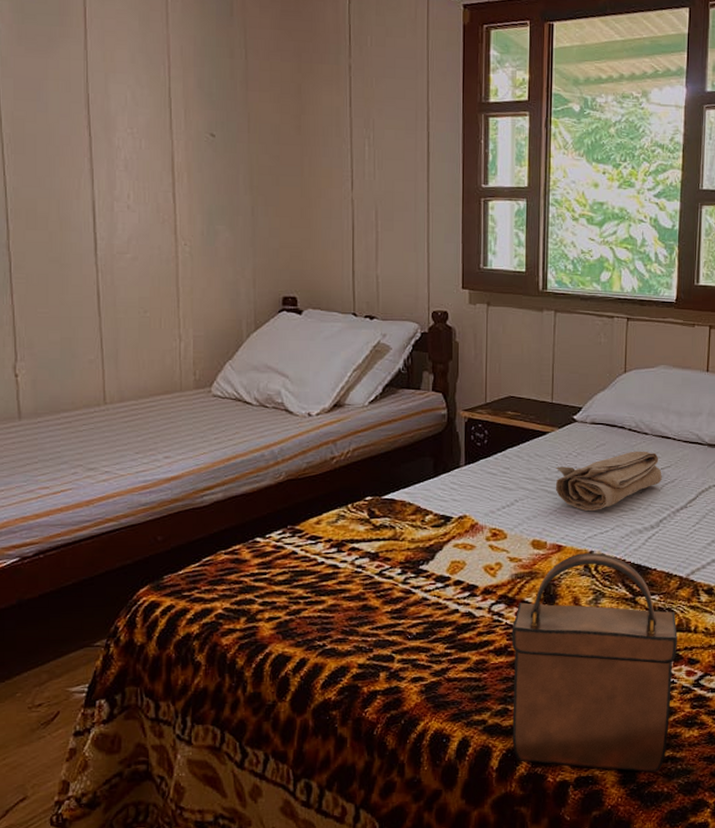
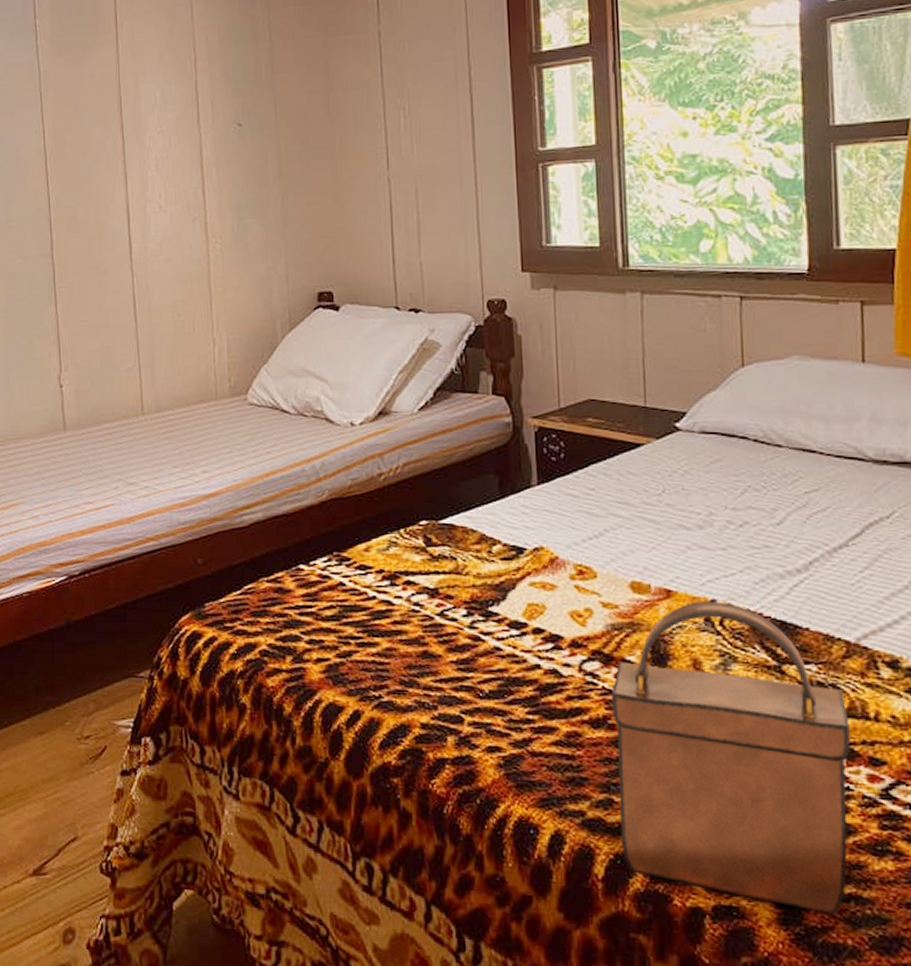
towel: present [555,451,662,511] -> none [656,468,808,546]

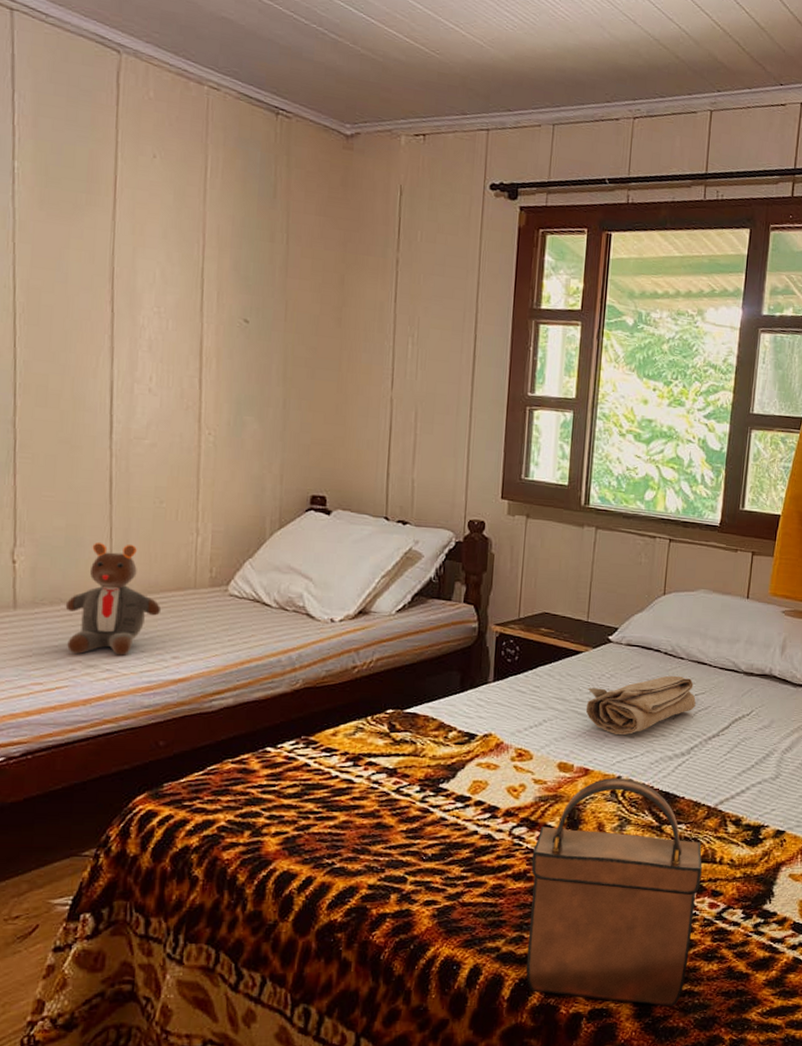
teddy bear: none [105,360,188,472] -> present [65,542,162,656]
towel: none [656,468,808,546] -> present [585,675,696,735]

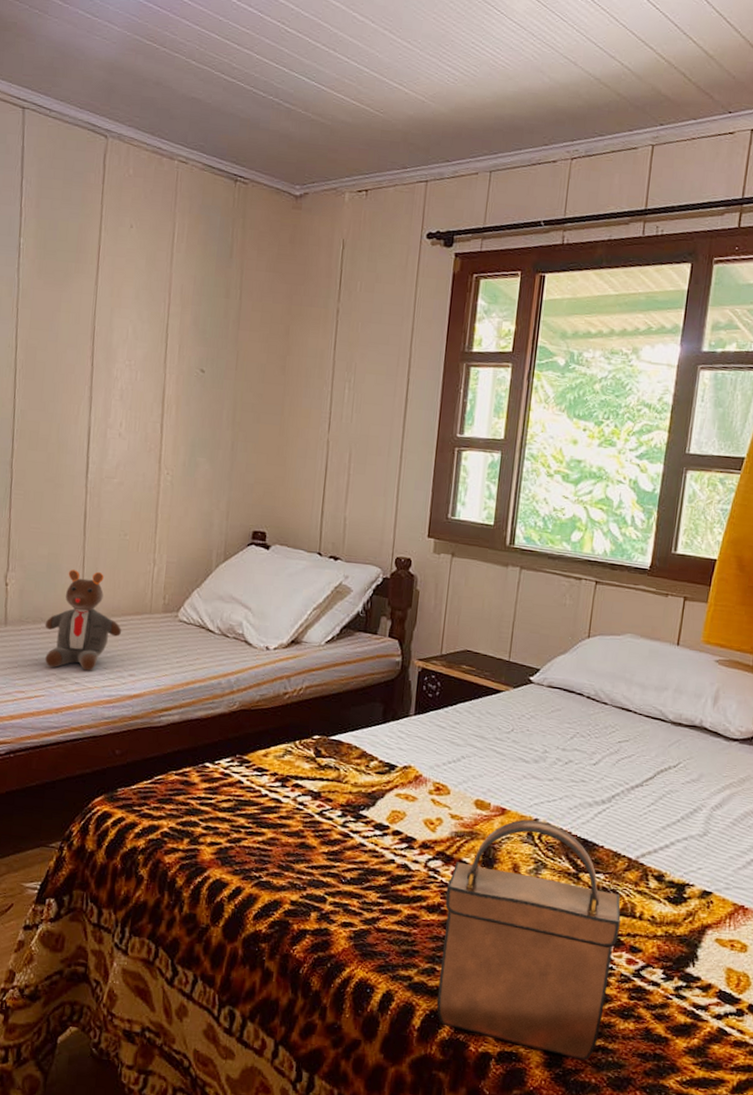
towel: present [585,675,696,735] -> none [504,720,619,778]

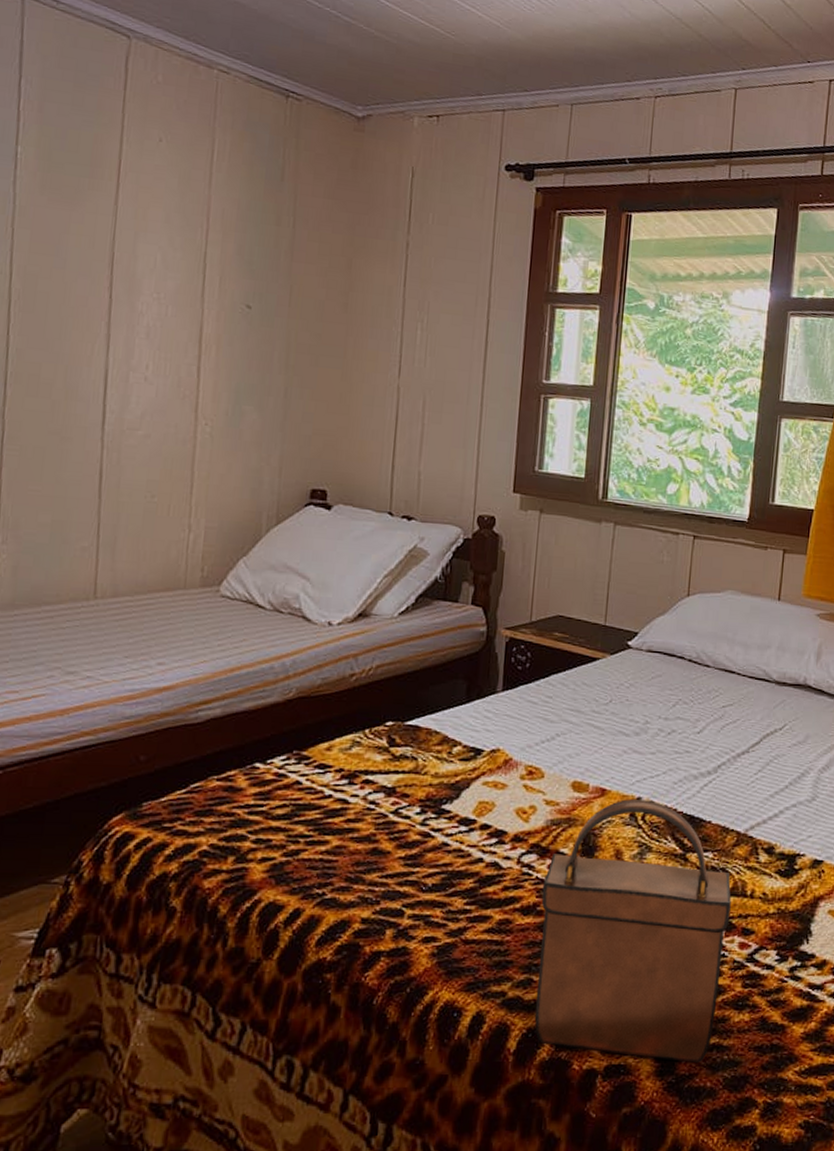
teddy bear: present [45,569,122,671] -> none [46,538,149,661]

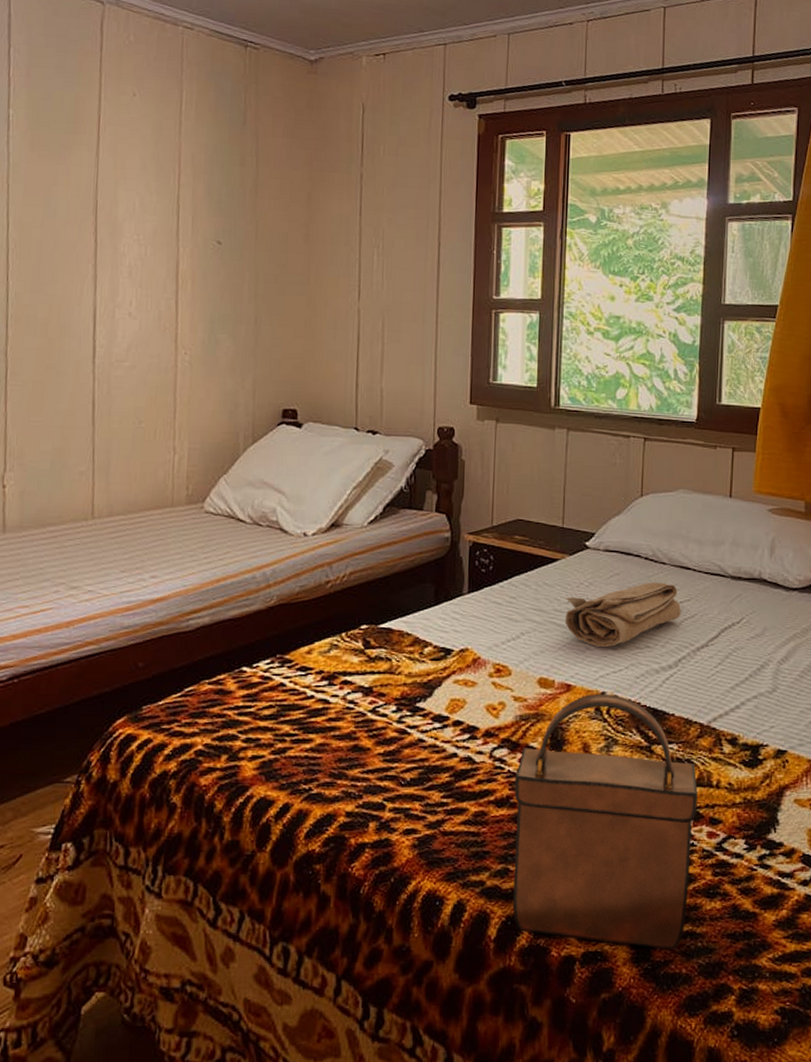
towel: none [602,685,723,751] -> present [564,582,681,647]

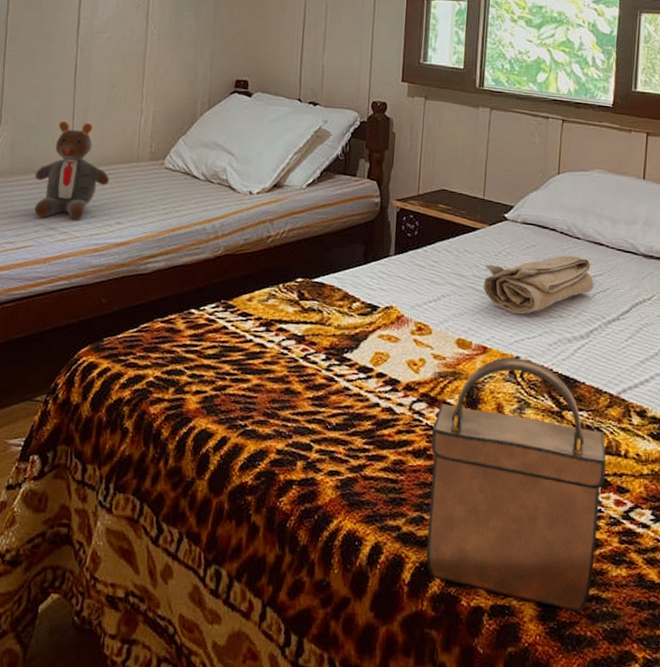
teddy bear: none [50,463,141,576] -> present [34,120,110,220]

